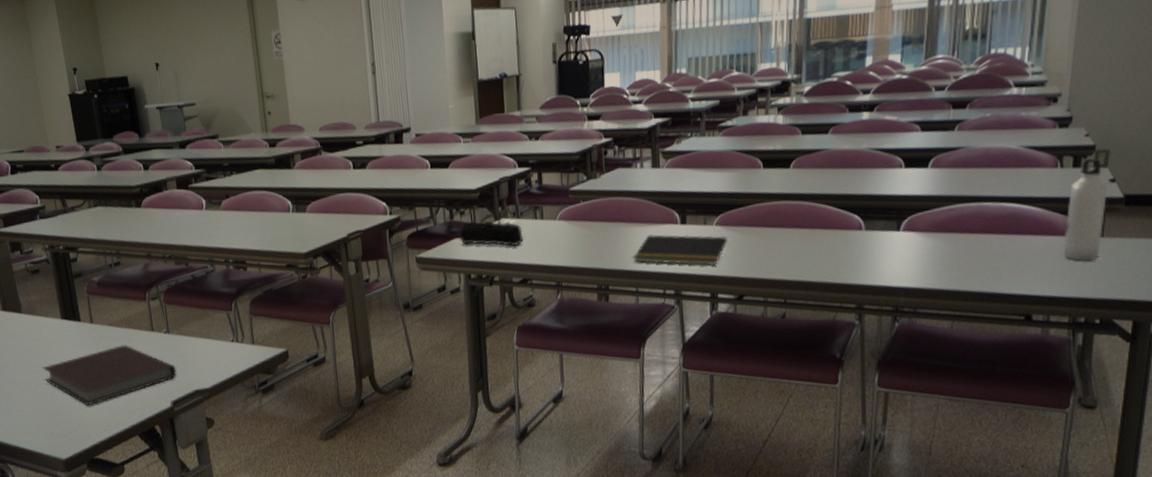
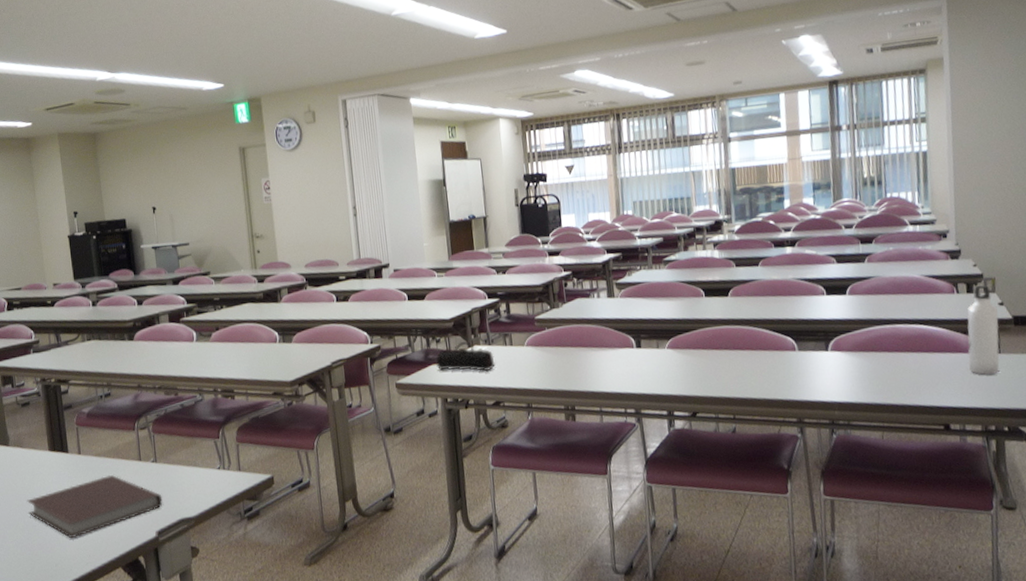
notepad: present [633,234,727,266] -> none [595,357,679,386]

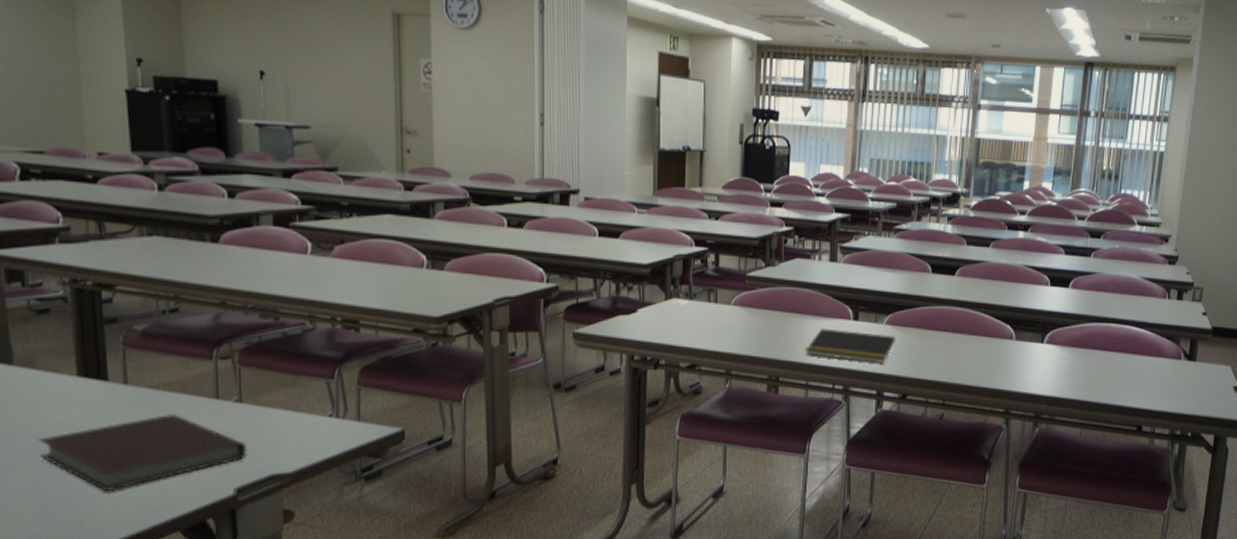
pencil case: present [435,341,495,371] -> none [625,291,695,328]
notepad: none [595,357,679,386] -> present [805,328,895,364]
water bottle: present [967,284,1000,375] -> none [1168,293,1200,381]

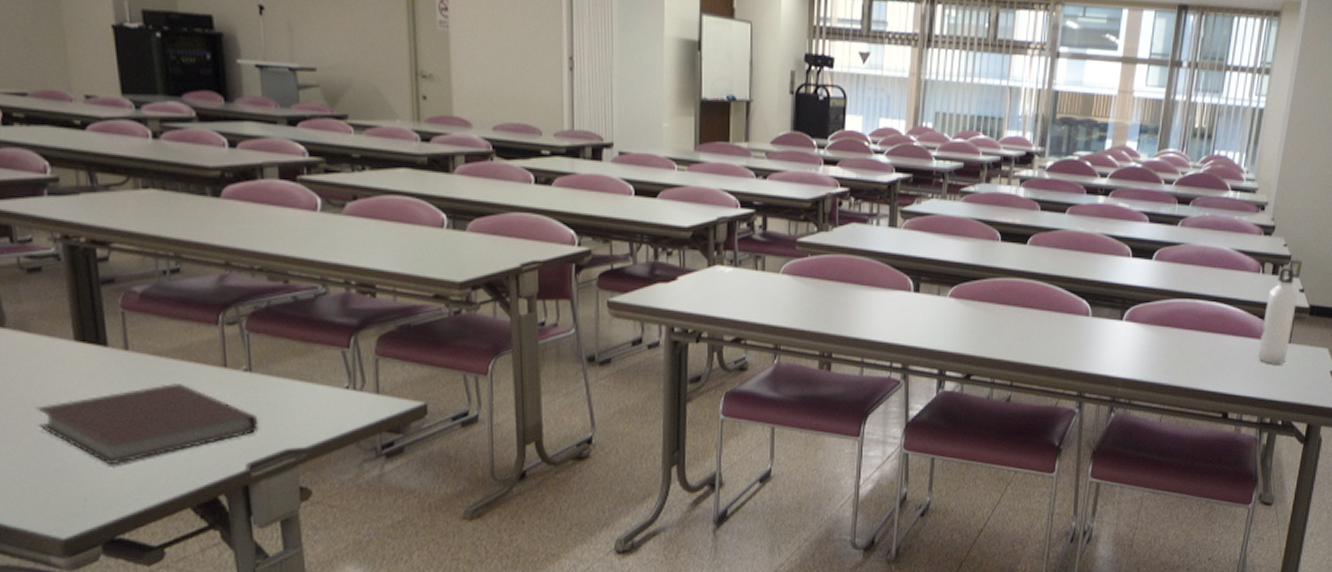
notepad: present [805,328,895,364] -> none [861,301,960,341]
water bottle: none [1168,293,1200,381] -> present [1258,267,1297,364]

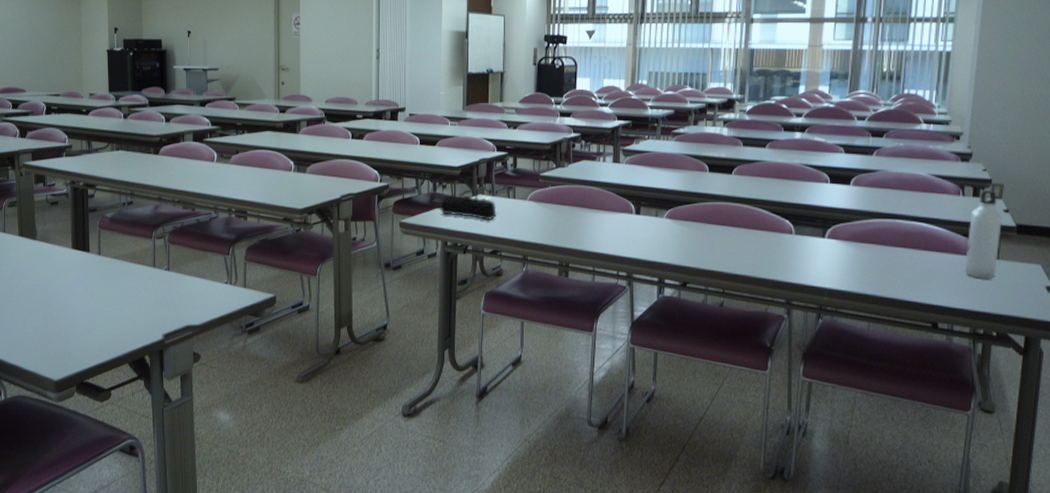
notebook: present [35,383,259,466] -> none [47,278,172,332]
pencil case: none [664,257,740,298] -> present [440,189,497,220]

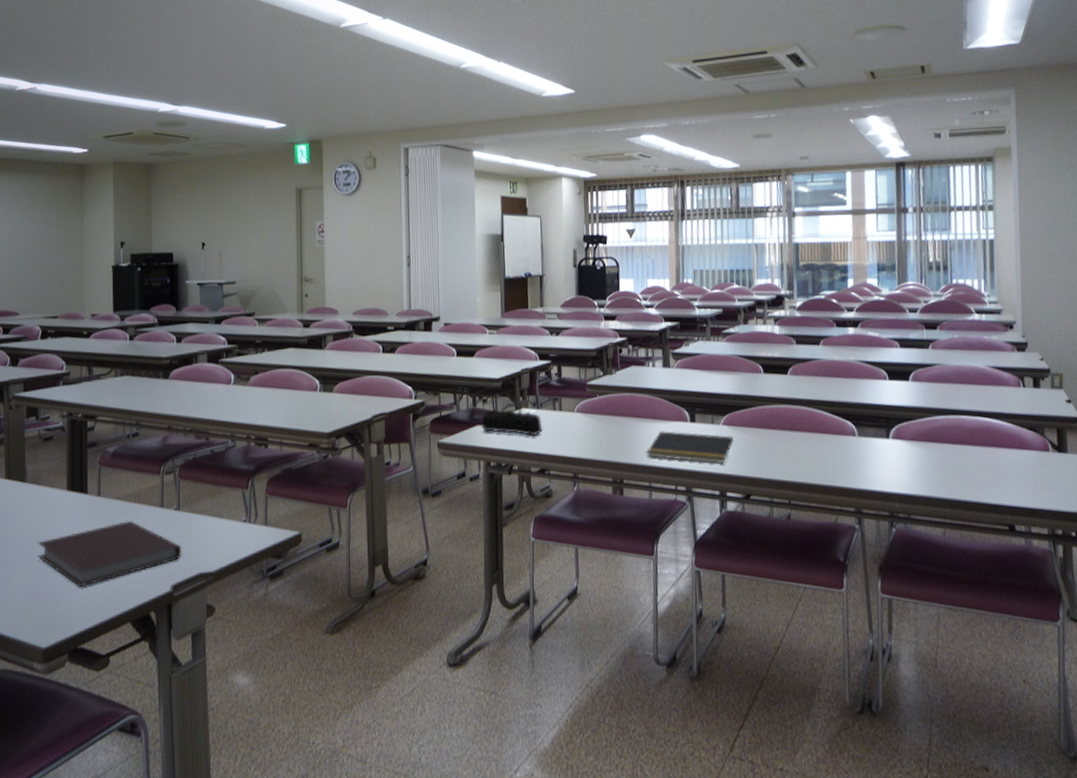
notebook: none [47,278,172,332] -> present [37,521,182,588]
notepad: none [592,221,675,254] -> present [646,431,734,465]
water bottle: present [965,190,1002,279] -> none [1033,380,1067,475]

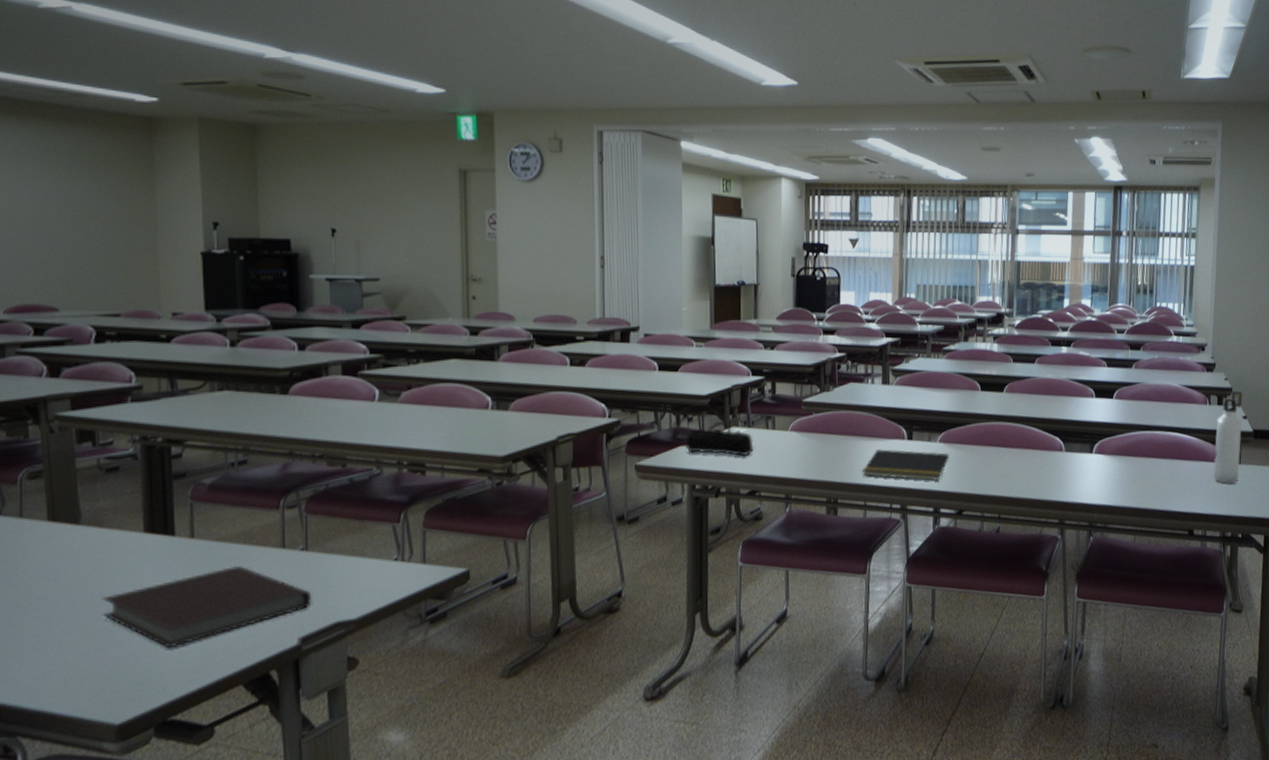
water bottle: none [1033,380,1067,475] -> present [1214,398,1242,484]

